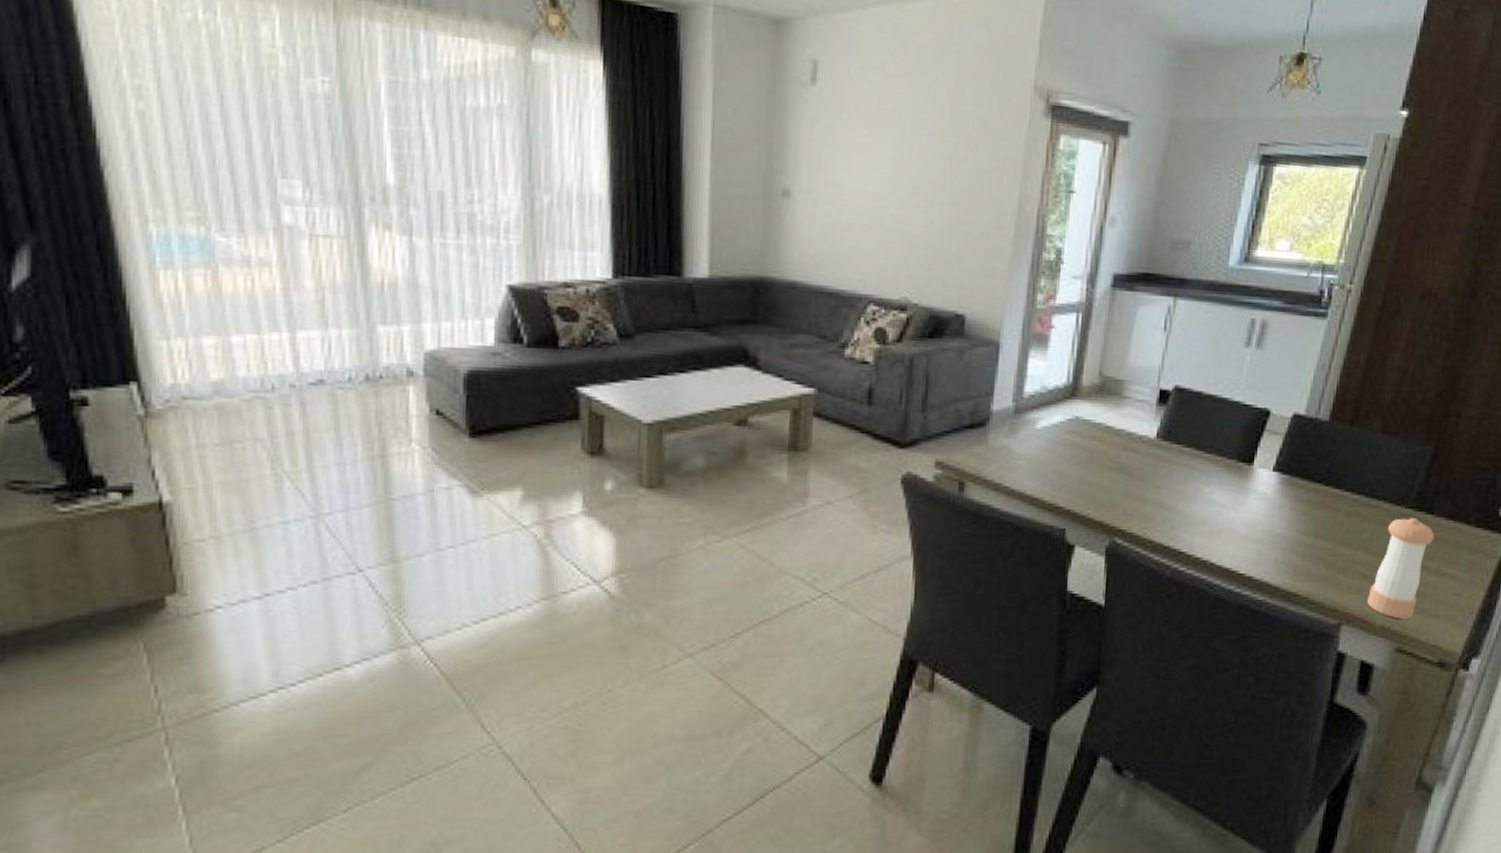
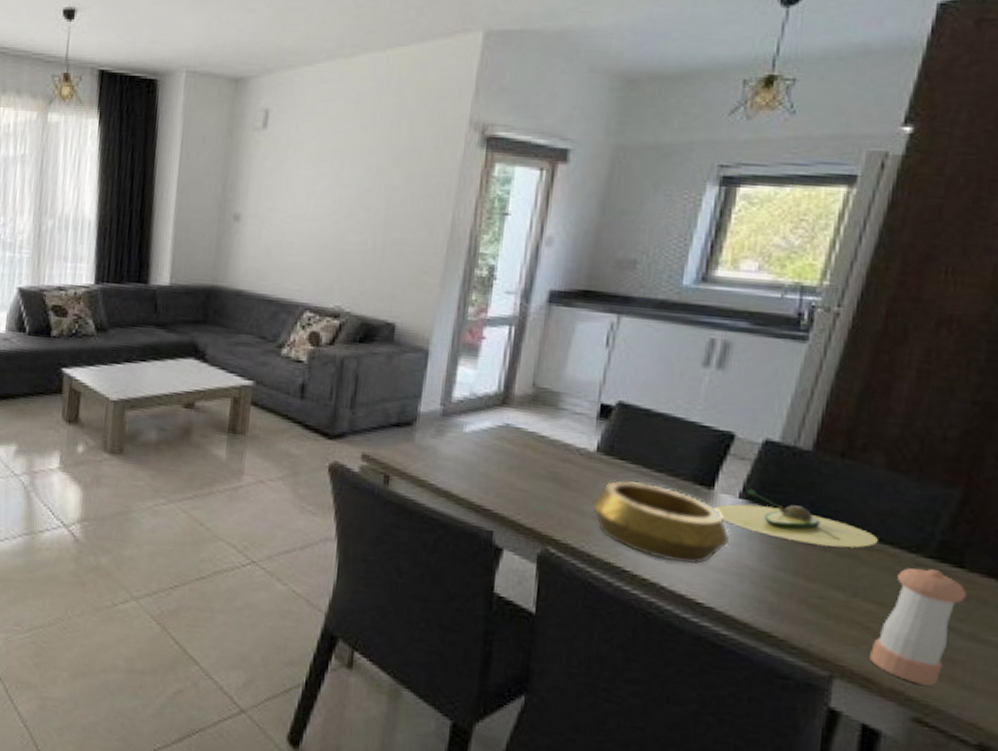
decorative bowl: none [1153,465,1266,538] -> present [591,481,730,565]
avocado: none [1252,461,1375,507] -> present [713,488,878,548]

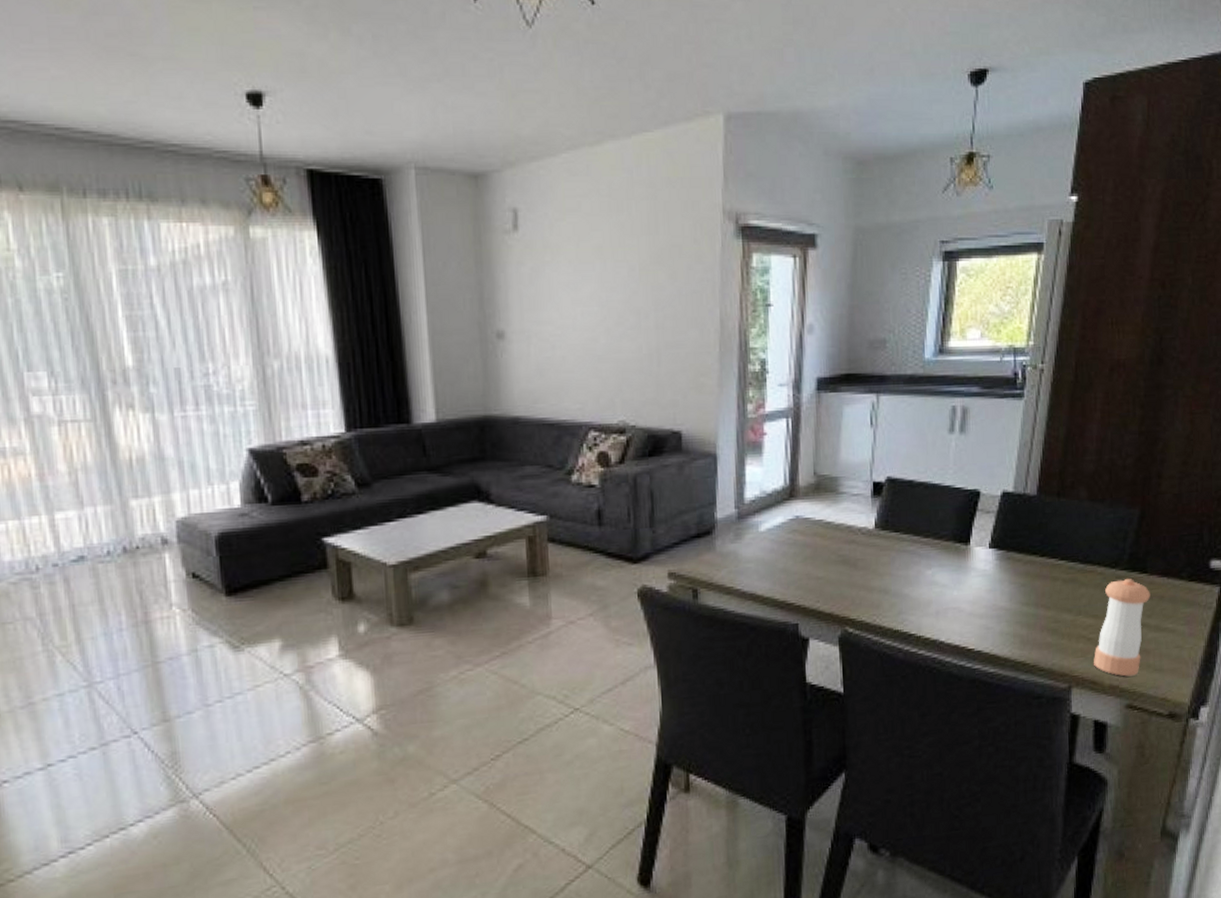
decorative bowl: present [591,481,730,565] -> none [877,550,987,617]
avocado: present [713,488,878,548] -> none [971,537,1089,577]

